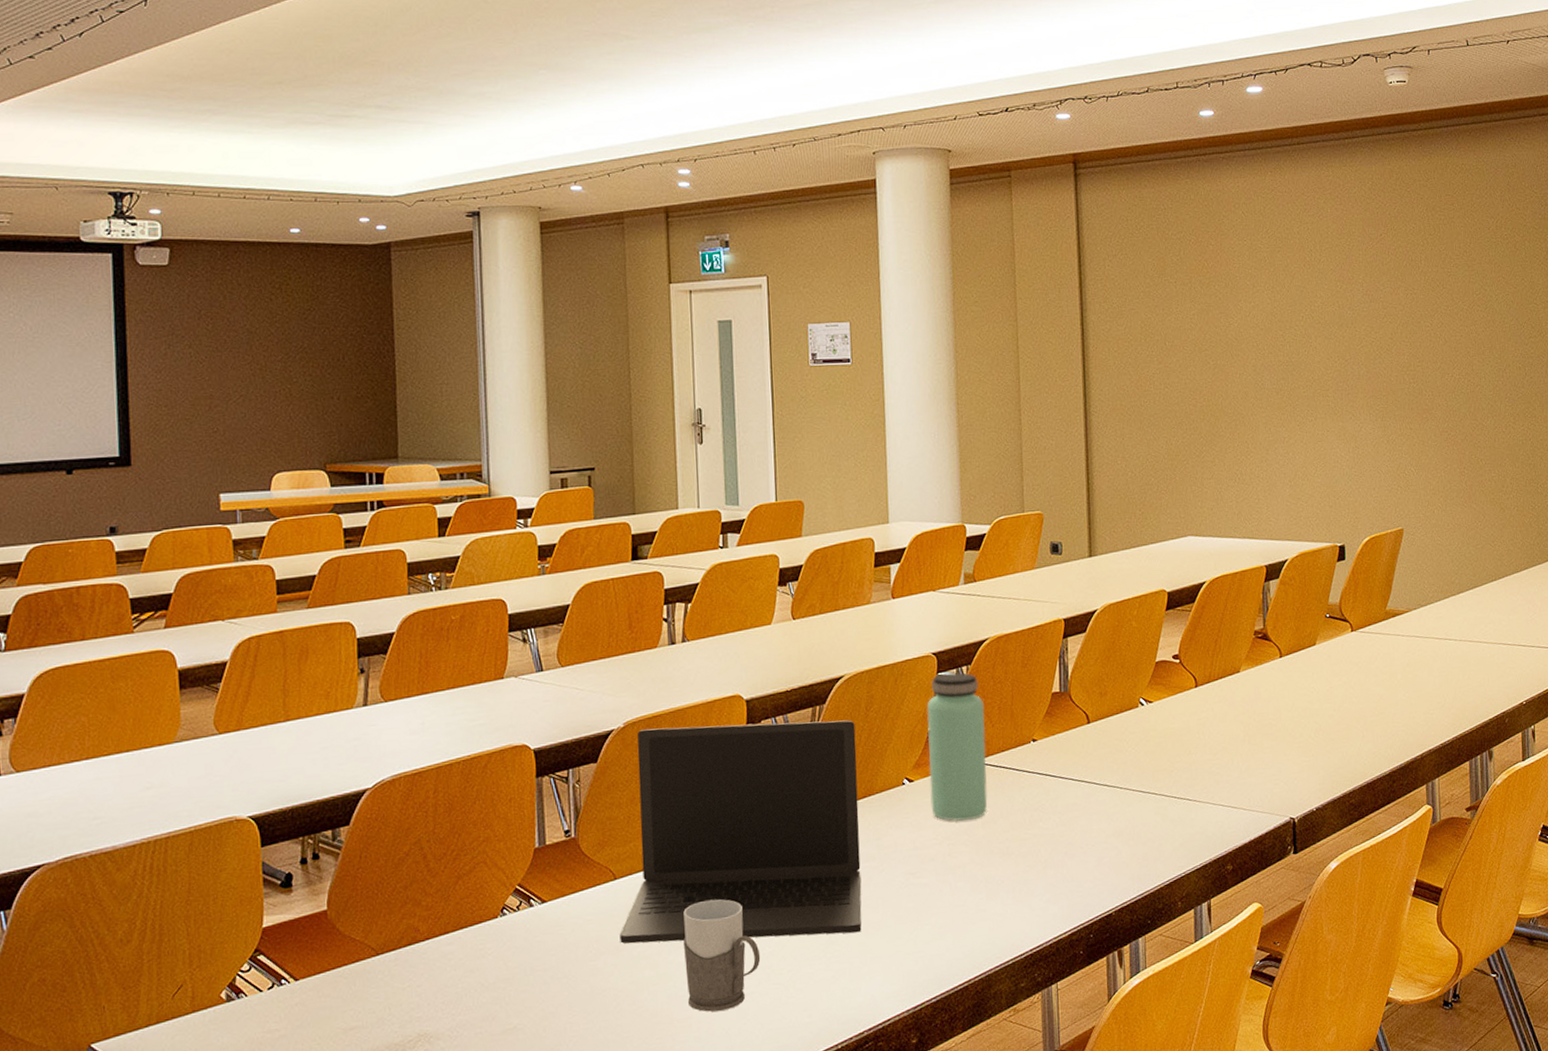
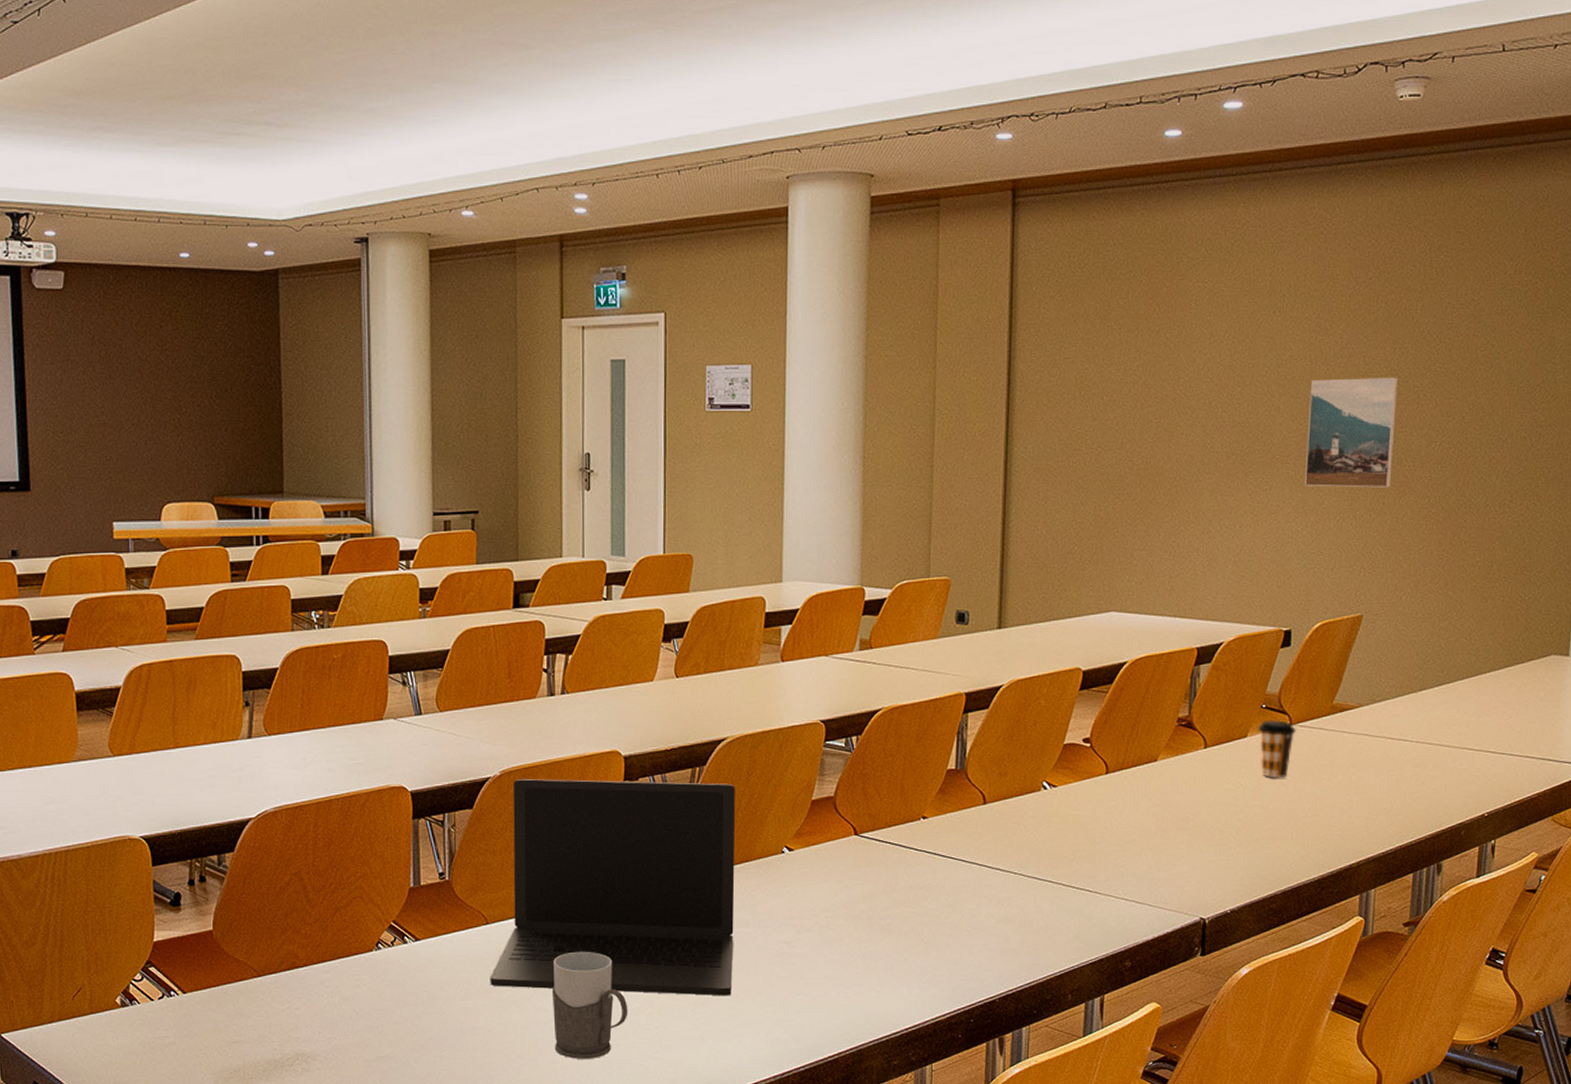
bottle: present [927,672,988,822] -> none [810,742,873,895]
coffee cup: none [1324,628,1357,682] -> present [1258,720,1296,779]
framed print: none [1340,319,1415,416] -> present [1305,377,1398,488]

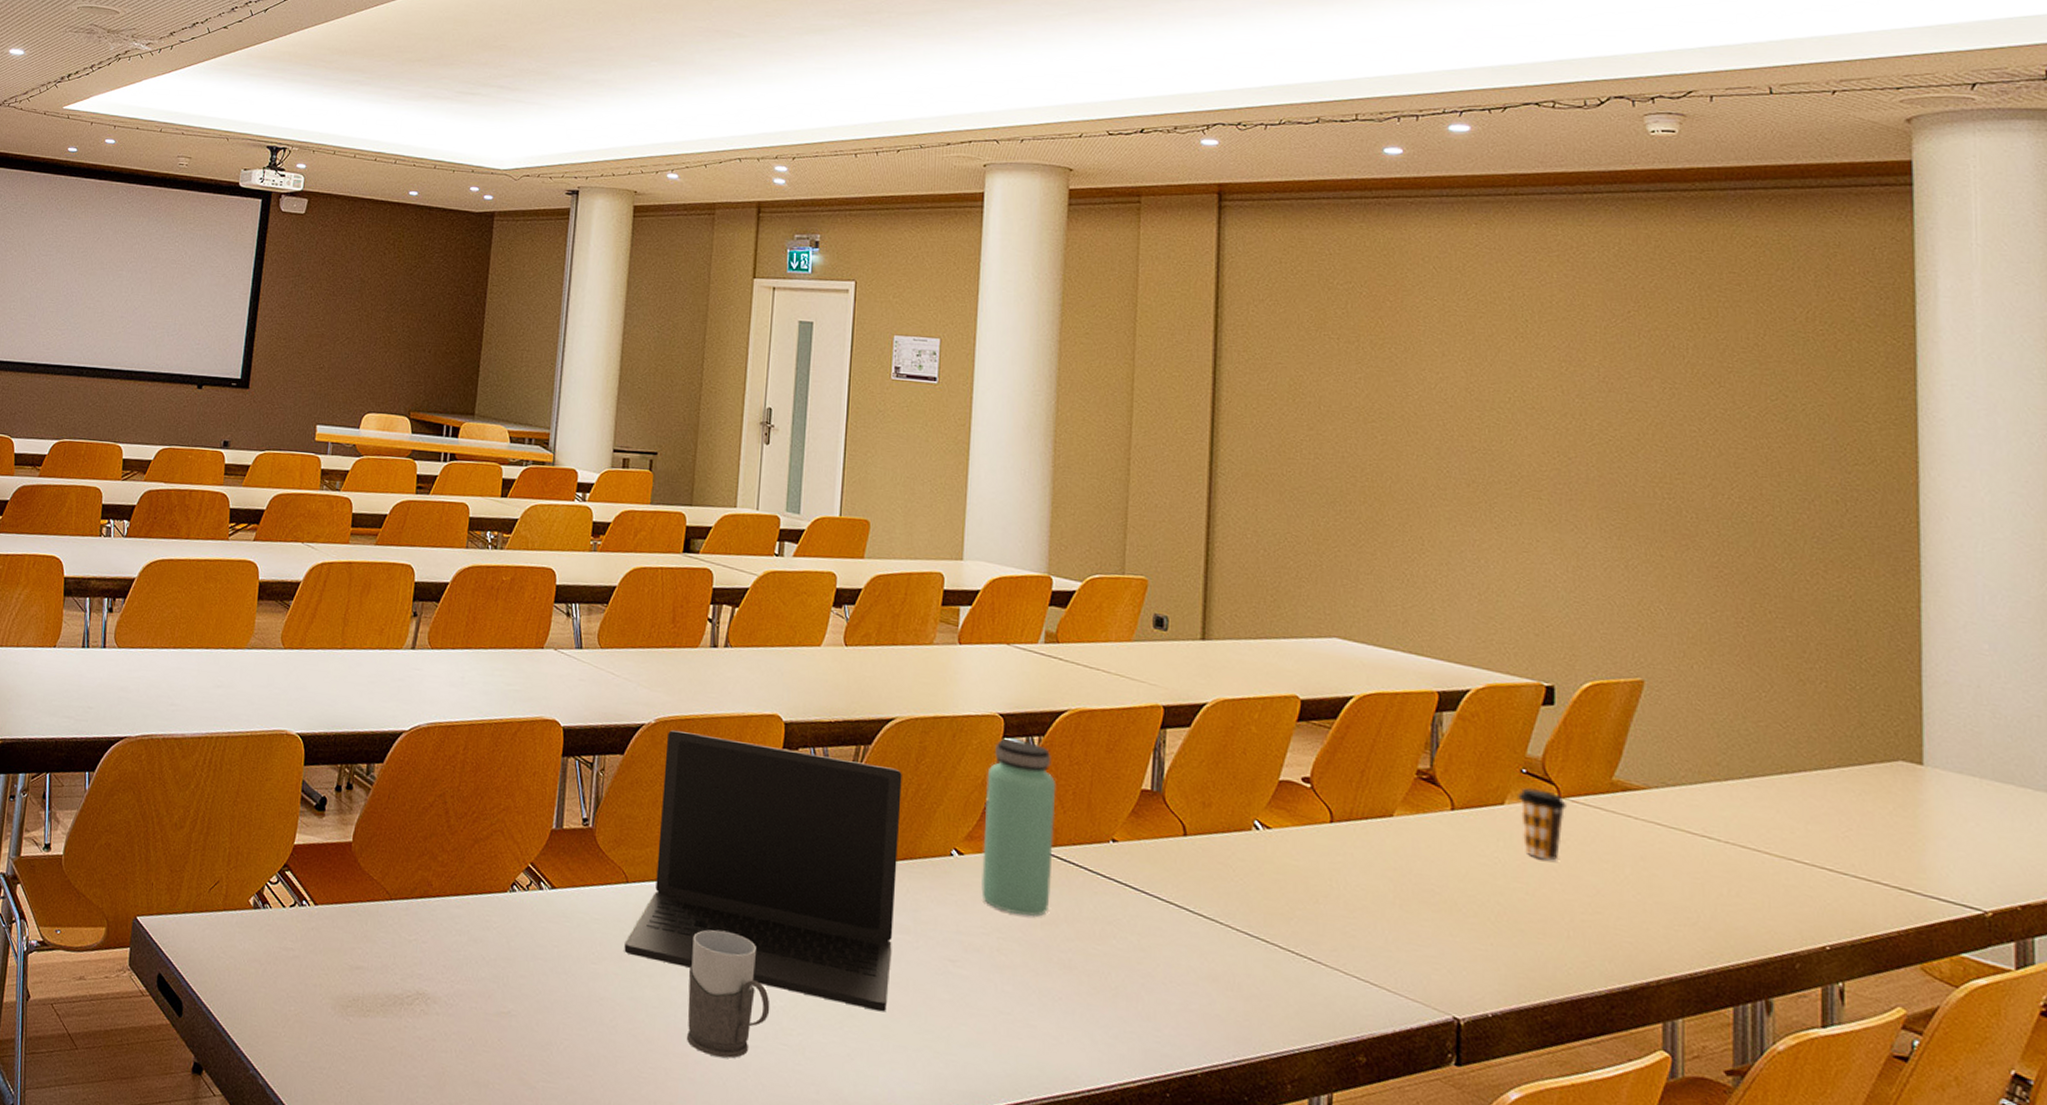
bottle: none [810,742,873,895] -> present [981,738,1057,916]
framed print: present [1305,377,1398,488] -> none [1562,412,1671,539]

